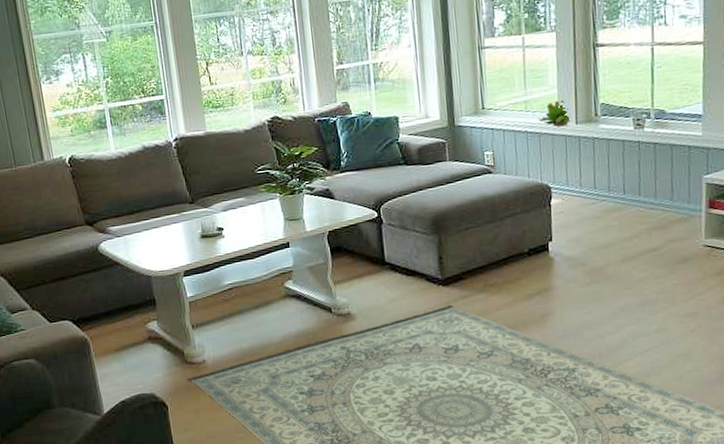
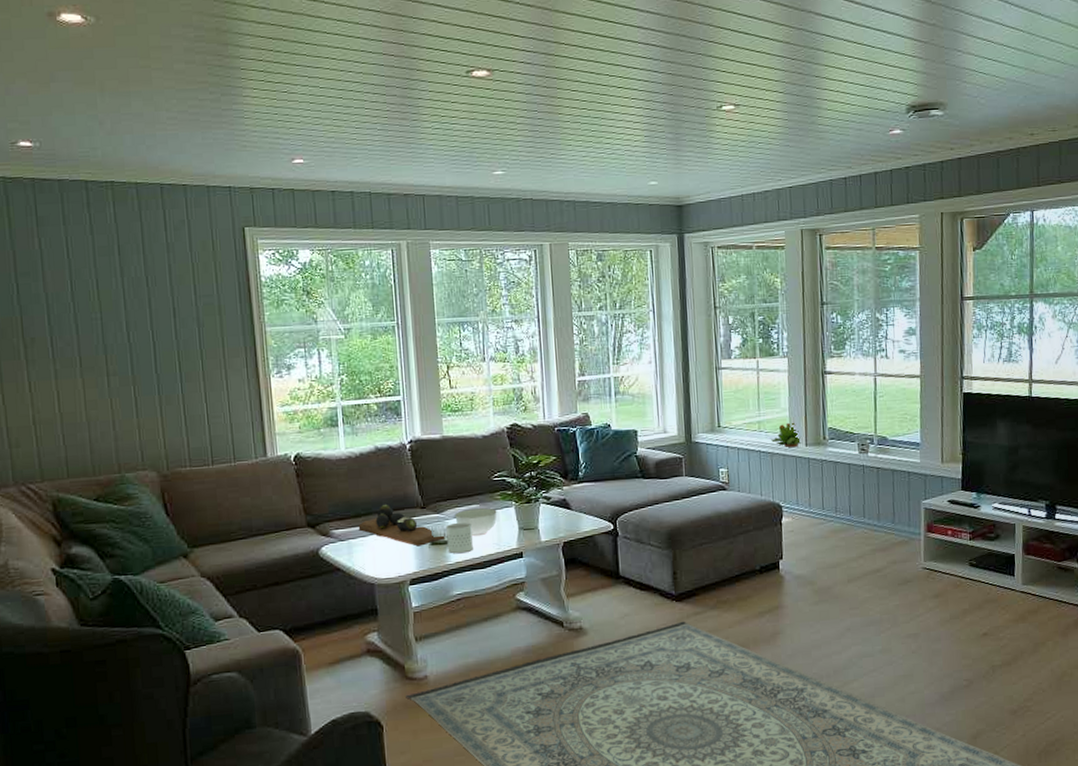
decorative tray: none [132,201,215,240] -> present [358,505,446,546]
mug: none [214,215,241,246] -> present [446,522,473,554]
bowl: none [222,200,263,229] -> present [455,508,497,537]

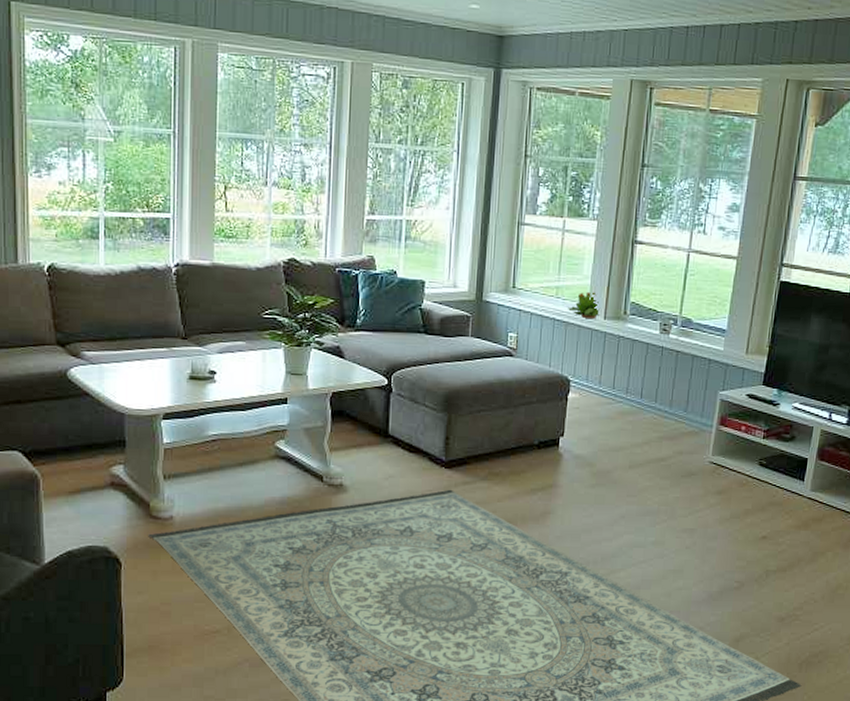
decorative tray: present [358,505,446,546] -> none [112,331,206,379]
mug: present [446,522,473,554] -> none [207,358,235,392]
bowl: present [455,508,497,537] -> none [218,346,264,376]

